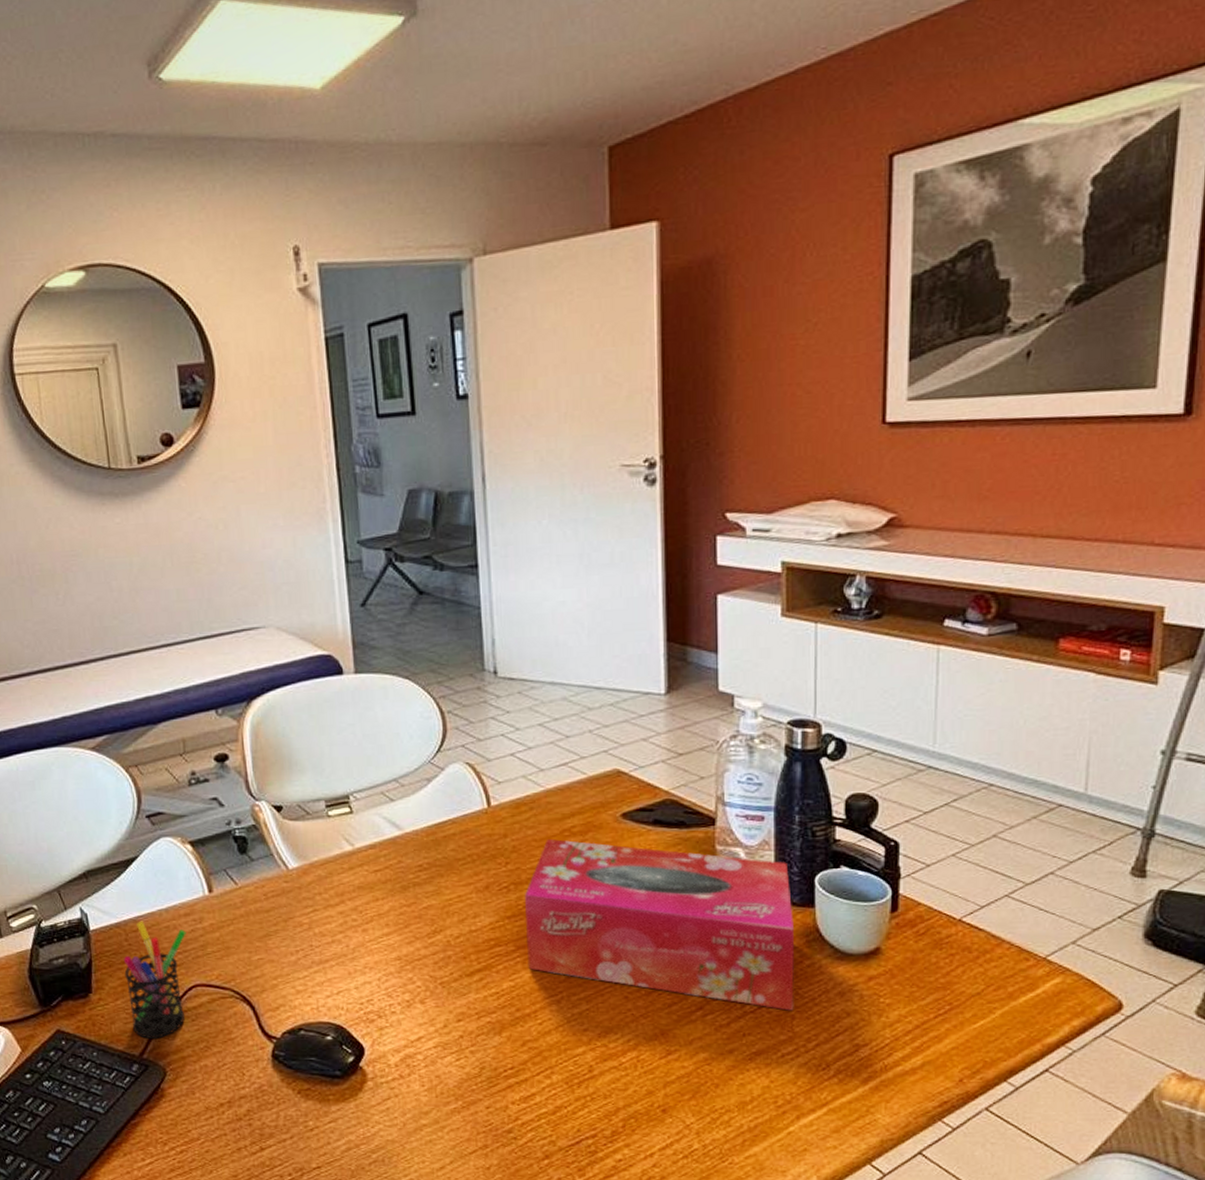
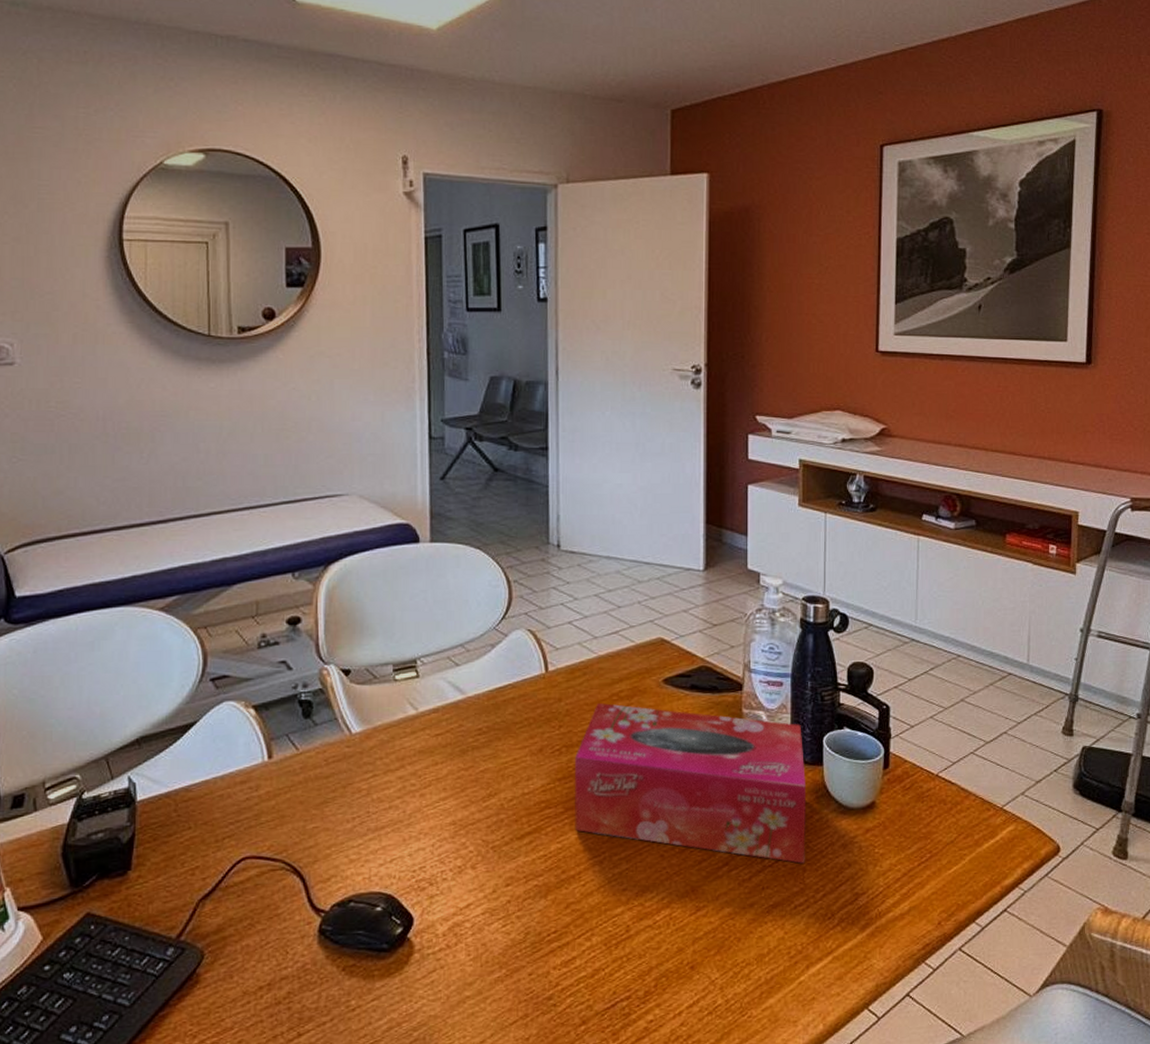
pen holder: present [123,920,186,1039] -> none [169,789,241,918]

